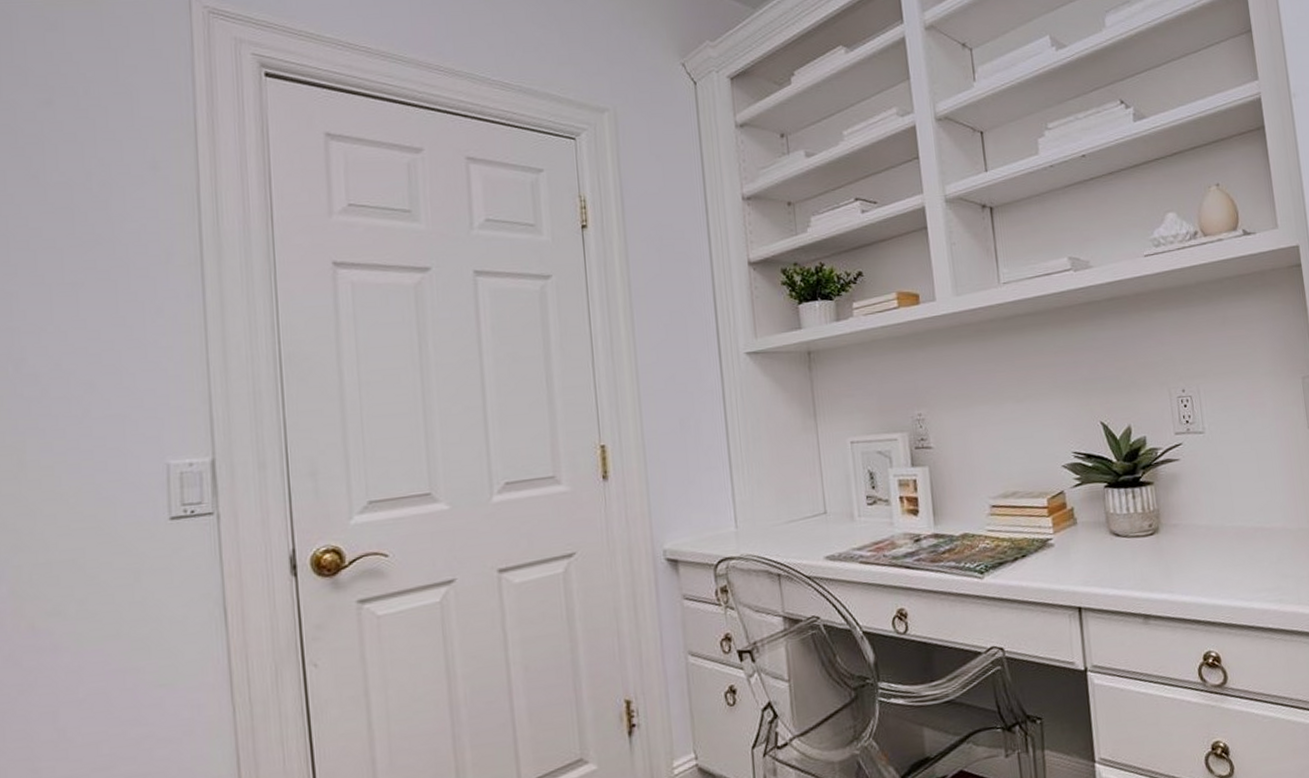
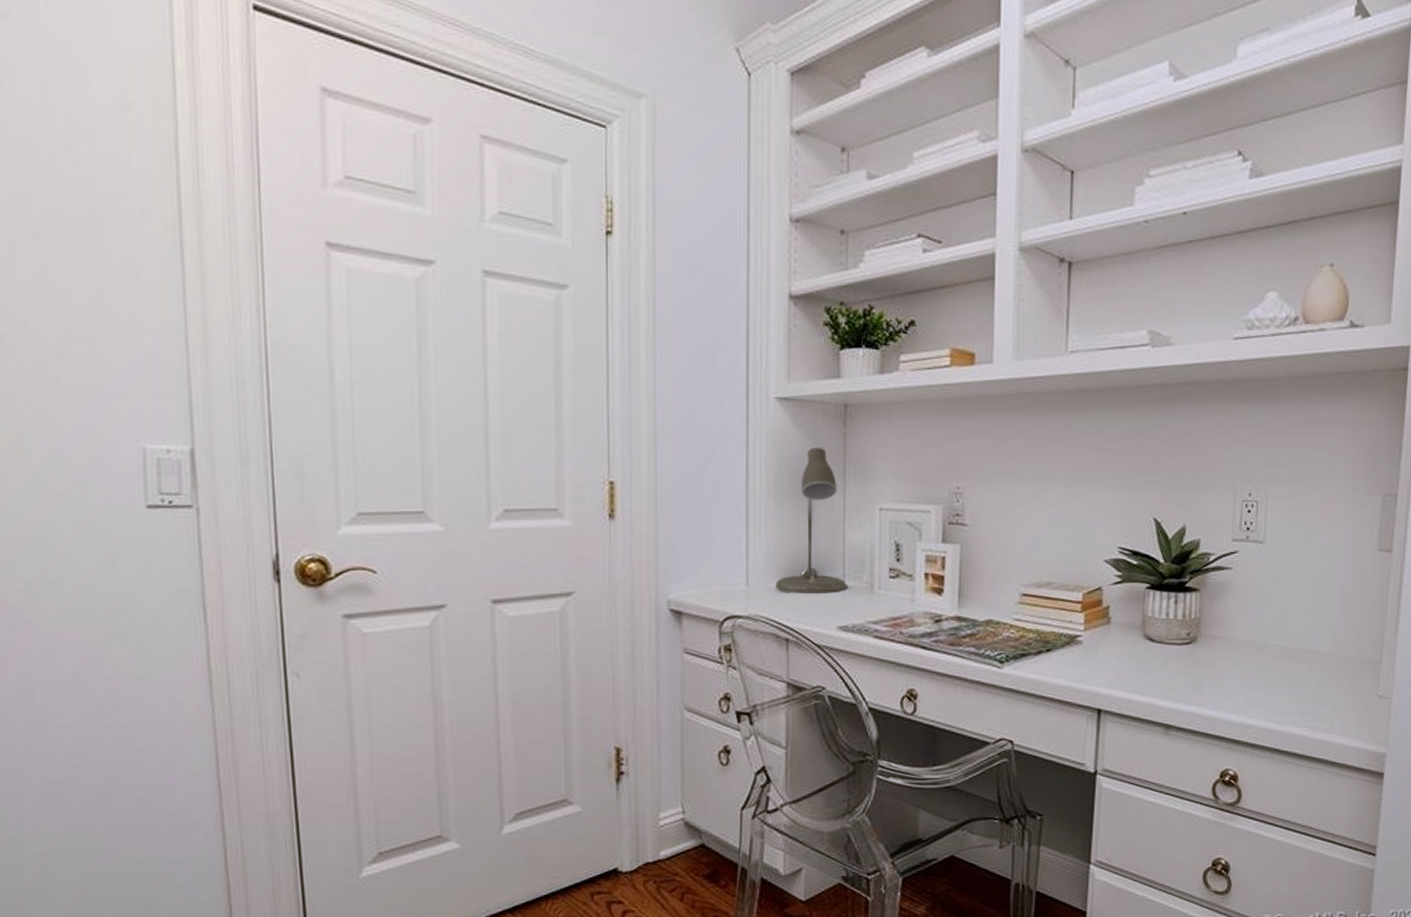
desk lamp: none [762,392,830,530] -> present [775,446,847,594]

